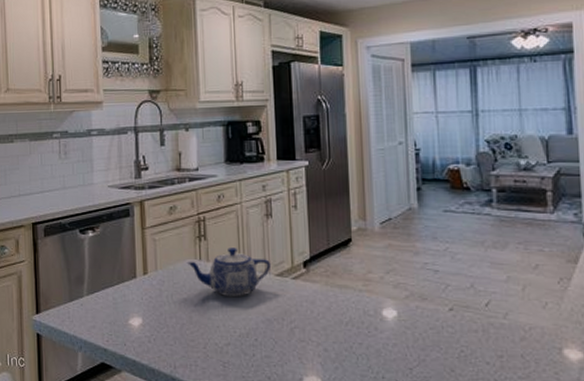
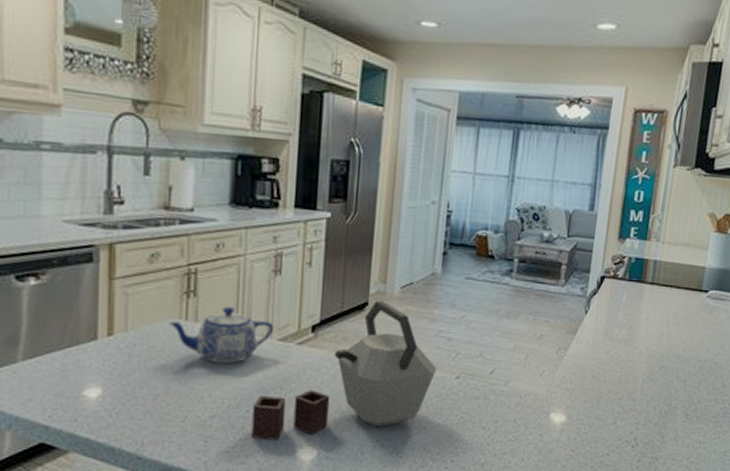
kettle: none [260,236,428,368] -> present [251,300,437,440]

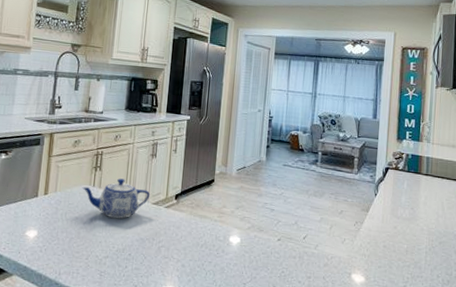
kettle: present [251,300,437,440] -> none [131,178,264,279]

